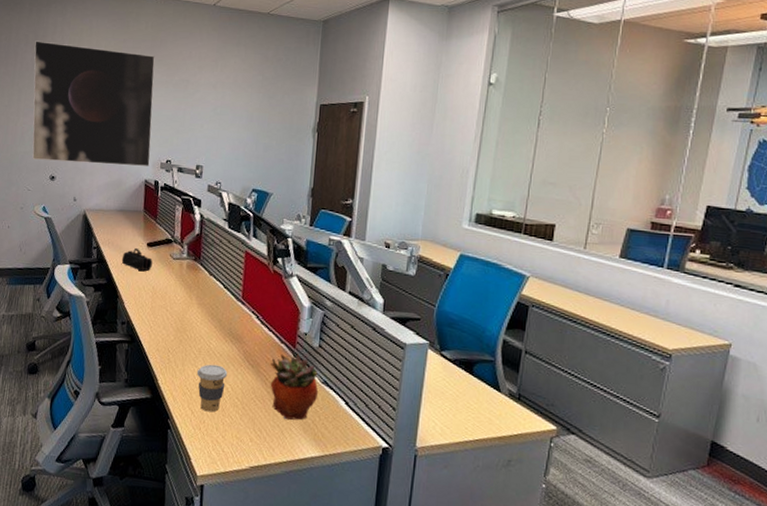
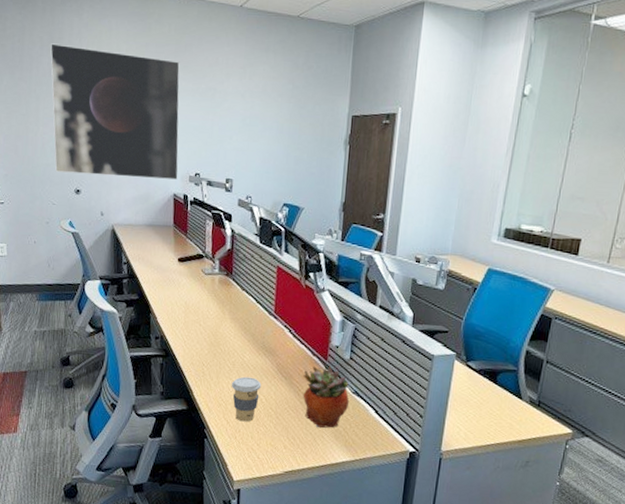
pencil case: present [121,247,153,272] -> none [152,263,184,287]

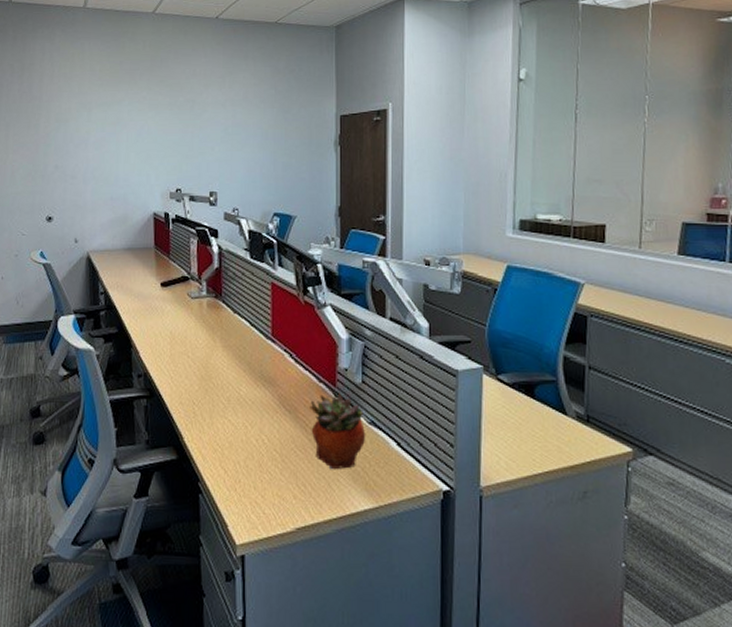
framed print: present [50,43,180,180] -> none [21,69,158,200]
coffee cup: present [231,376,262,422] -> none [227,414,262,469]

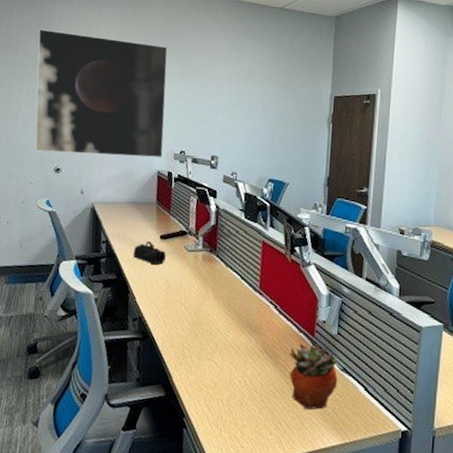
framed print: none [21,69,158,200] -> present [35,29,168,158]
pencil case: none [133,289,168,315] -> present [132,240,166,265]

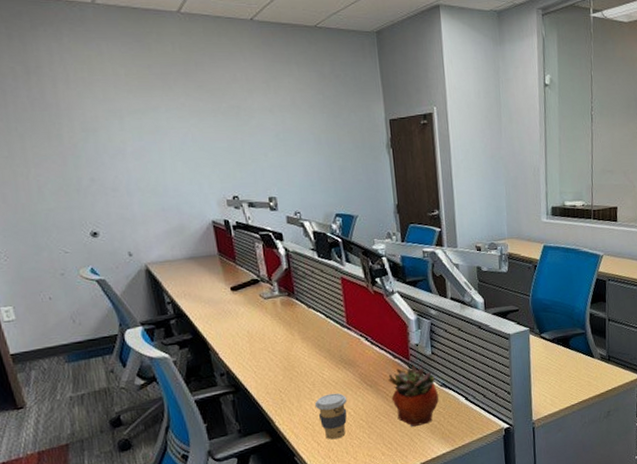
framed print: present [35,29,168,158] -> none [27,73,214,216]
pencil case: present [132,240,166,265] -> none [204,294,242,318]
coffee cup: none [213,357,246,407] -> present [314,393,347,440]

